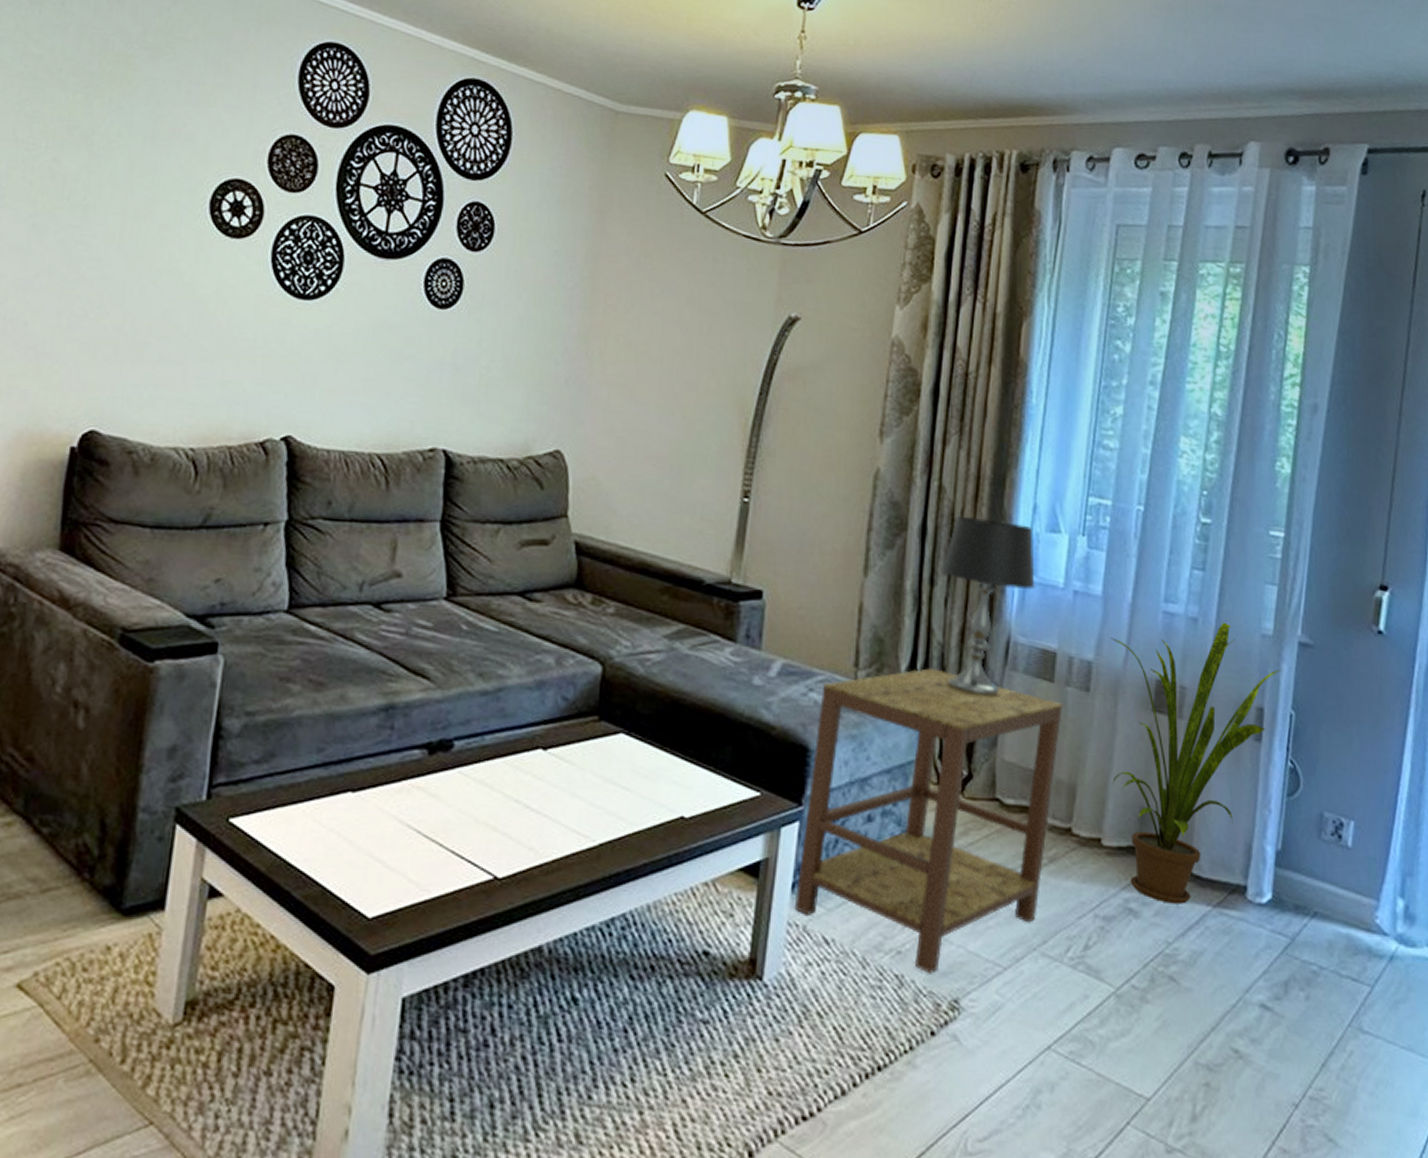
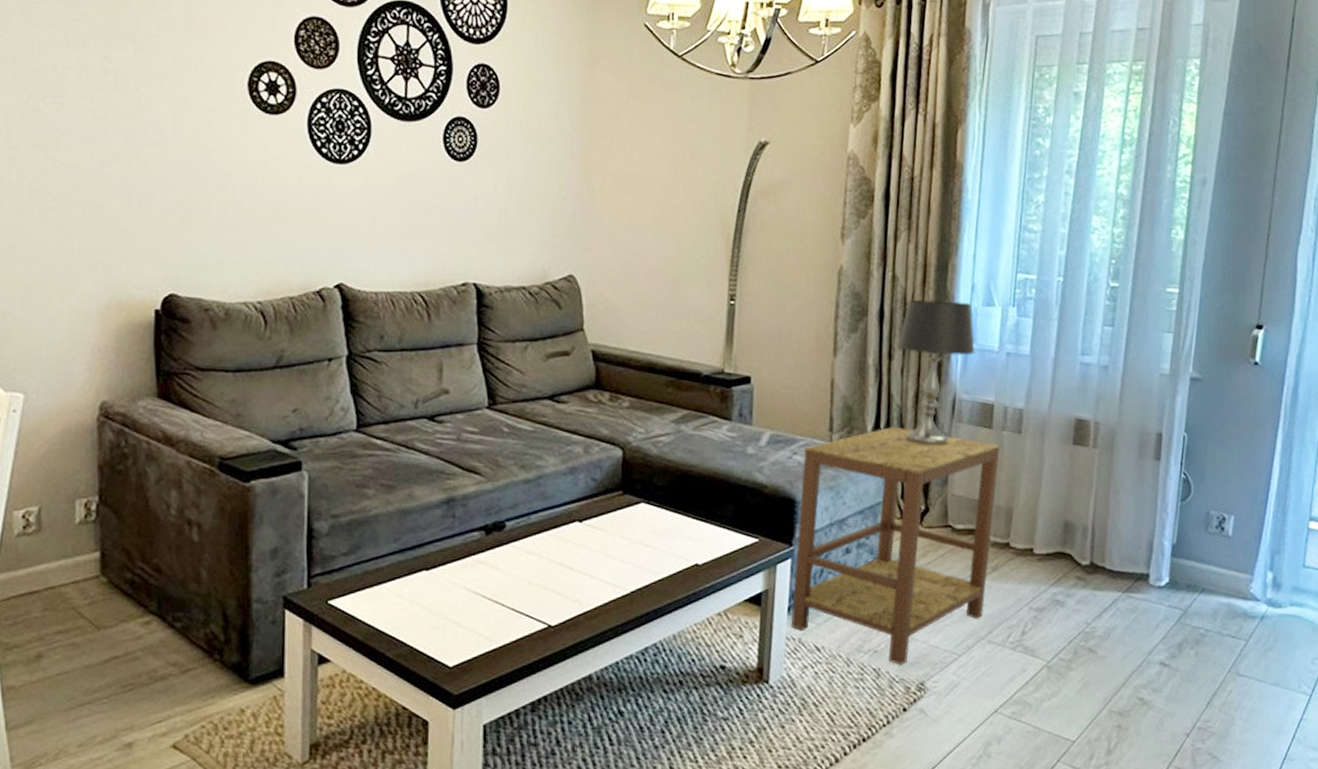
house plant: present [1110,620,1282,904] -> none [1037,365,1177,594]

